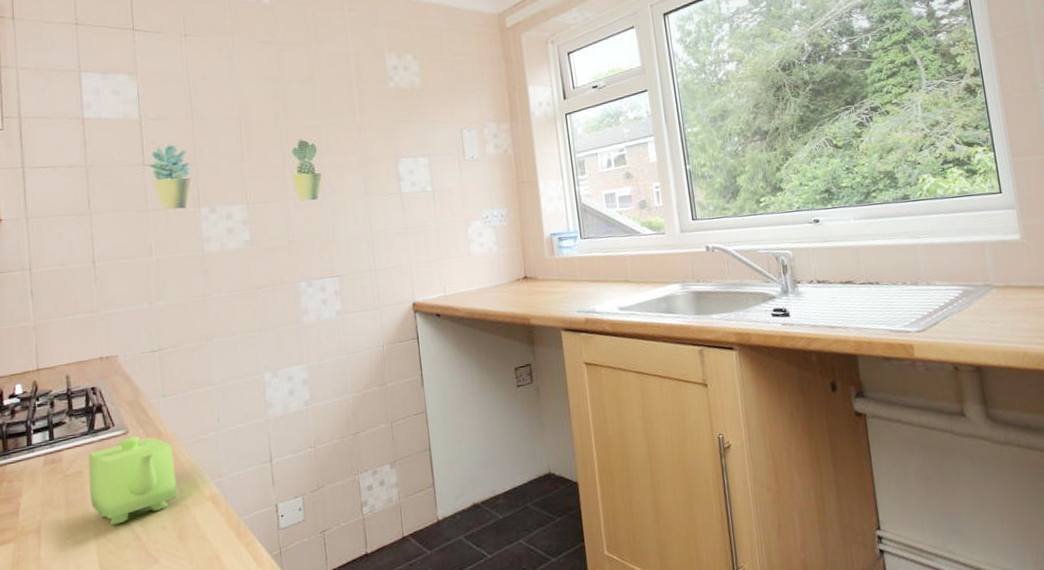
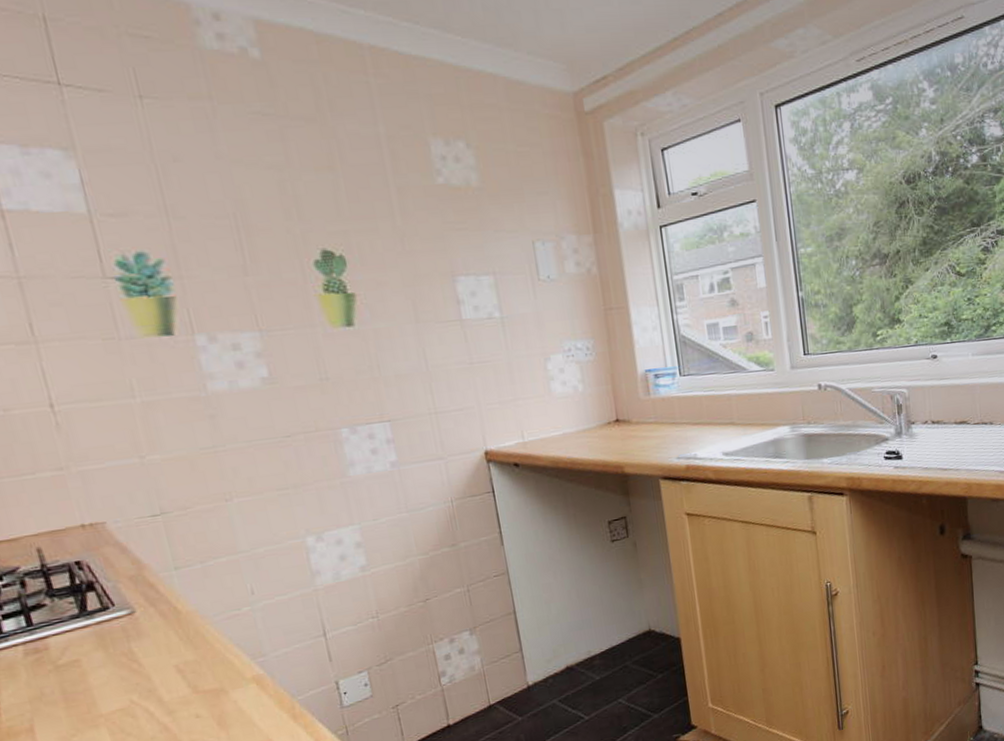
teapot: present [88,436,177,525] -> none [84,615,210,718]

